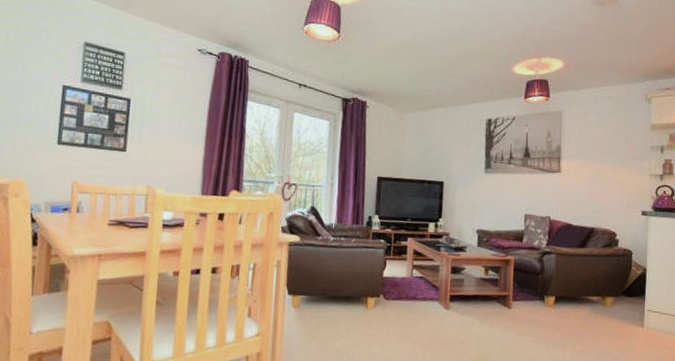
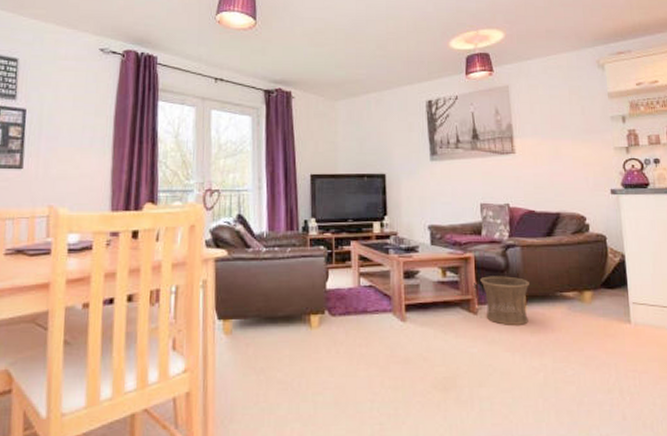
basket: none [517,277,560,321] -> present [480,276,529,325]

